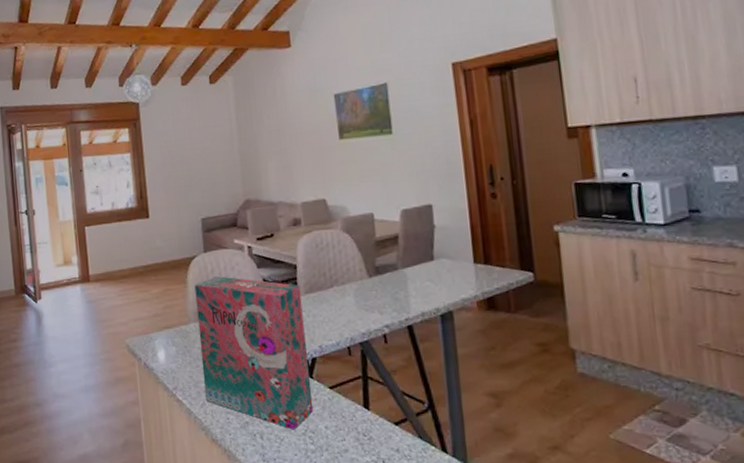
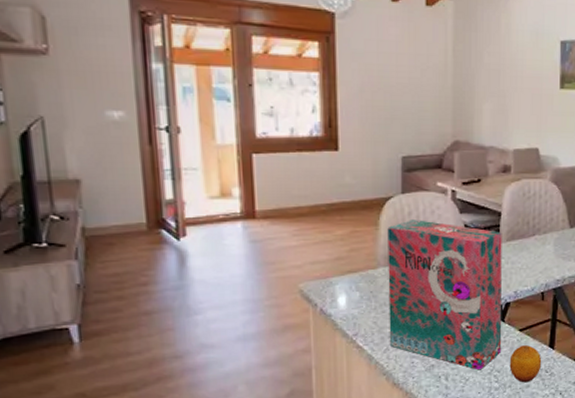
fruit: none [323,405,358,447] -> present [509,345,542,383]

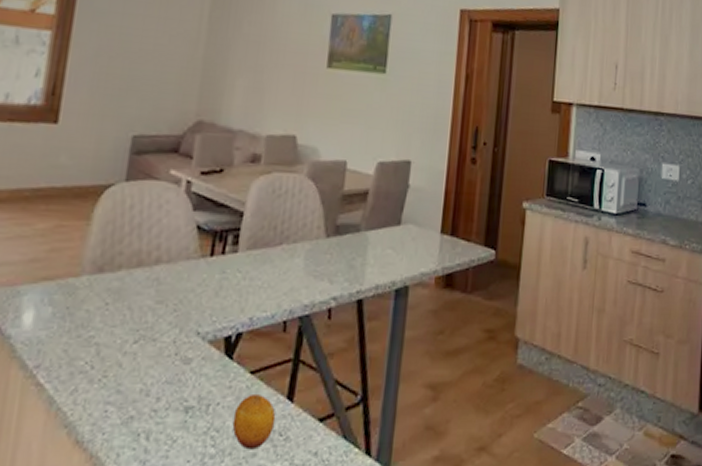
cereal box: present [387,220,502,370] -> none [79,215,242,428]

